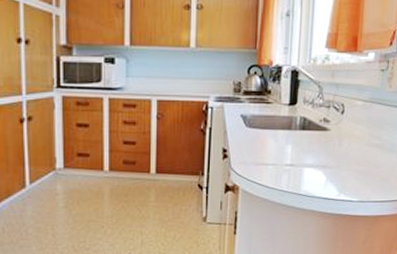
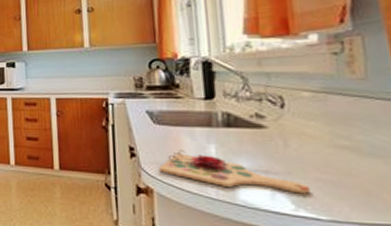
cutting board: none [246,150,351,183] -> present [159,150,311,194]

